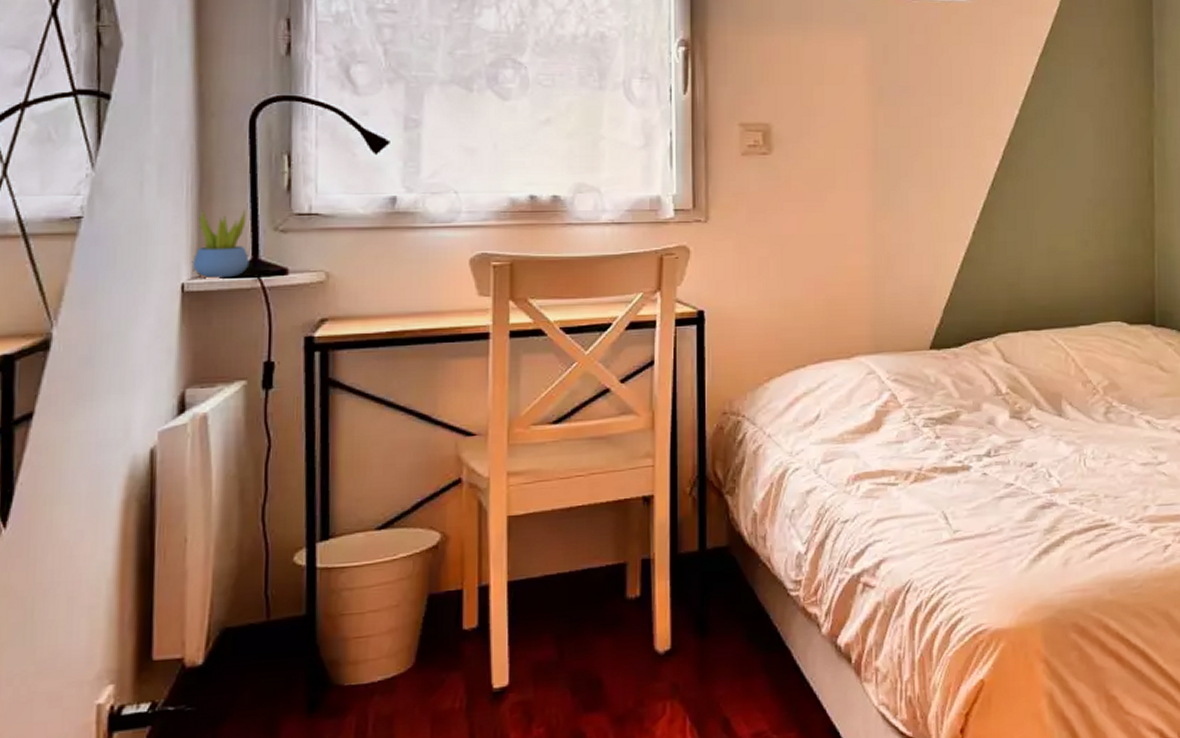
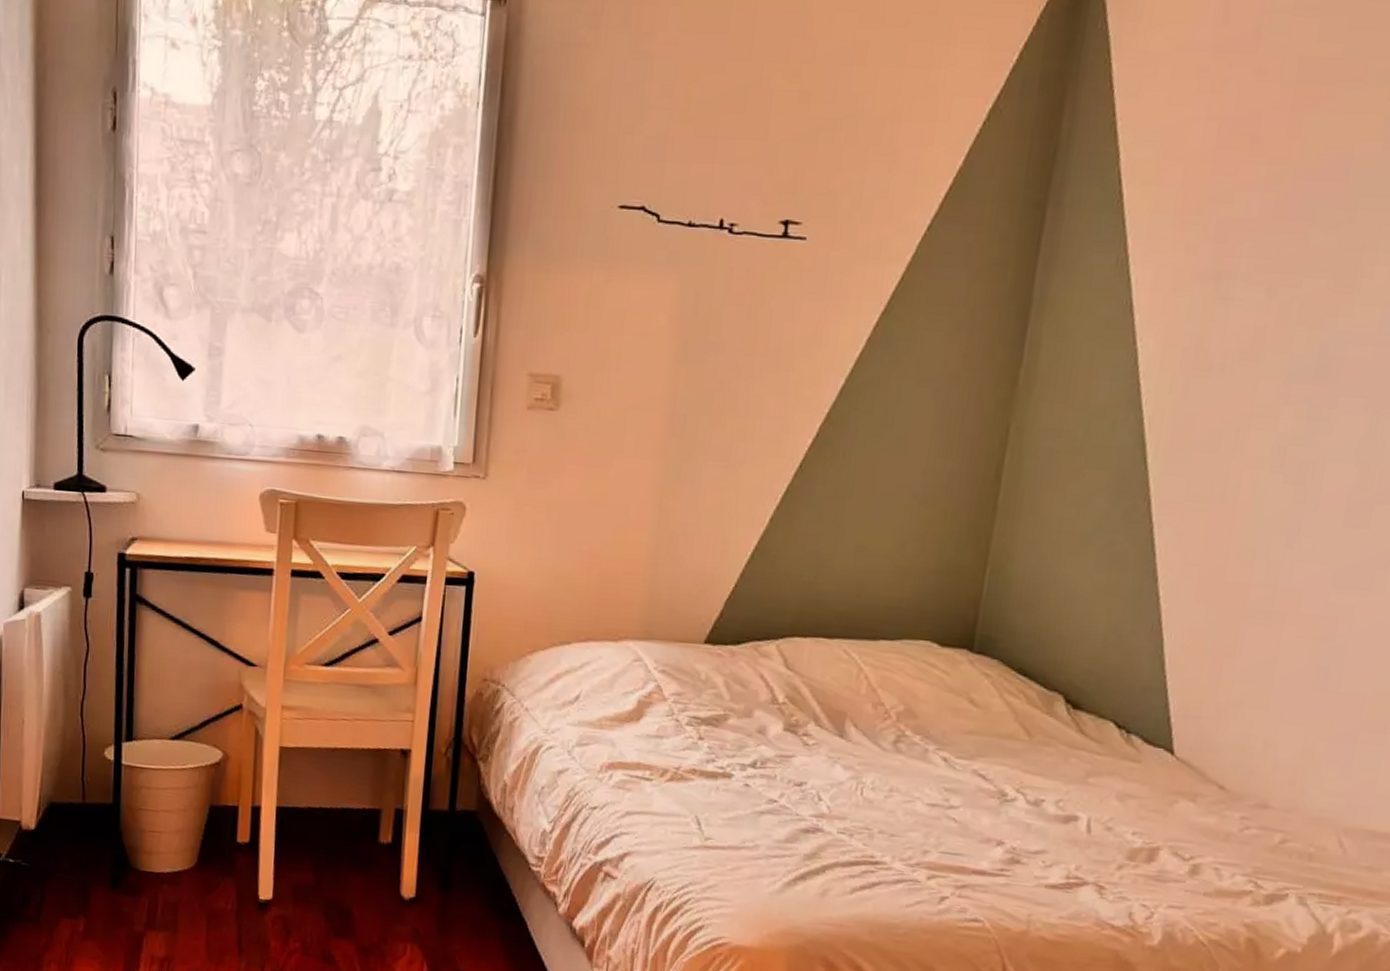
succulent plant: present [193,209,250,279] -> none [31,422,76,491]

